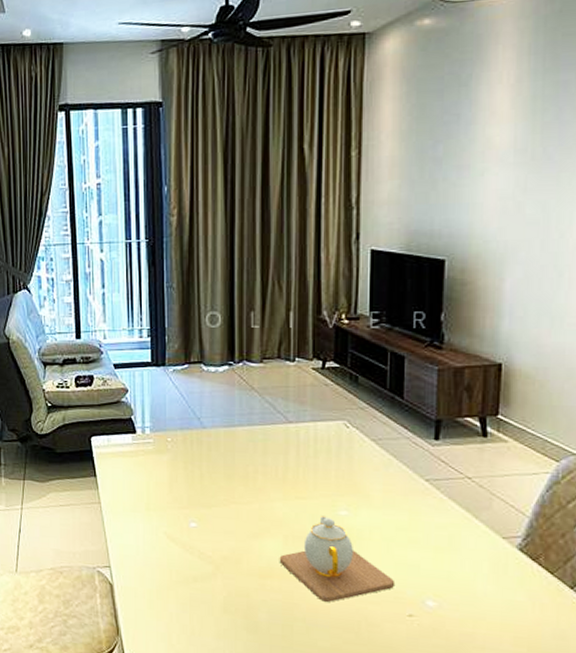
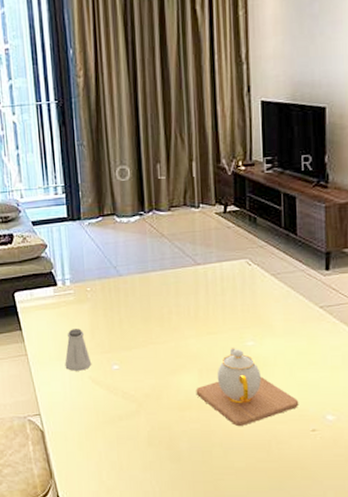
saltshaker: none [139,480,168,525] -> present [65,329,92,371]

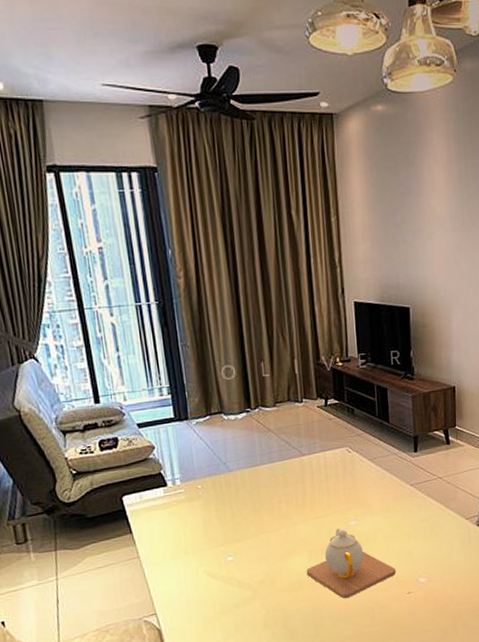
saltshaker: present [65,329,92,371] -> none [179,526,207,568]

